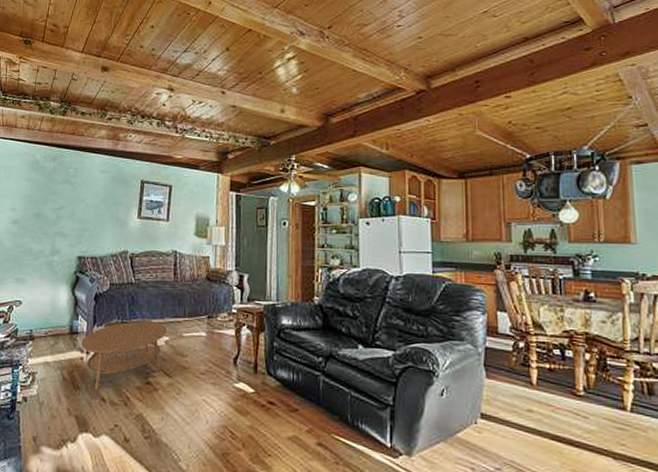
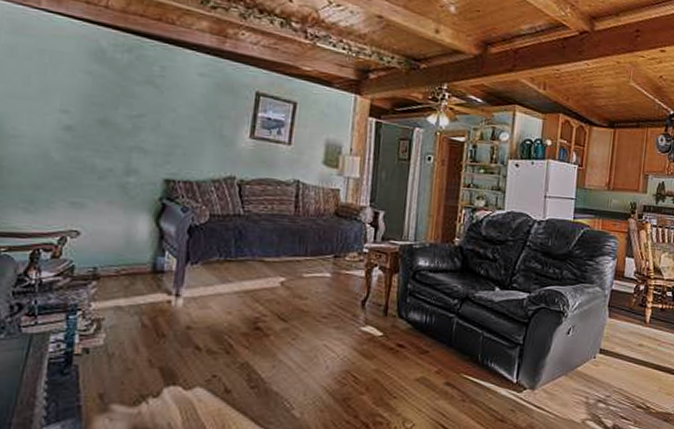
coffee table: present [81,320,168,391] -> none [168,259,284,339]

